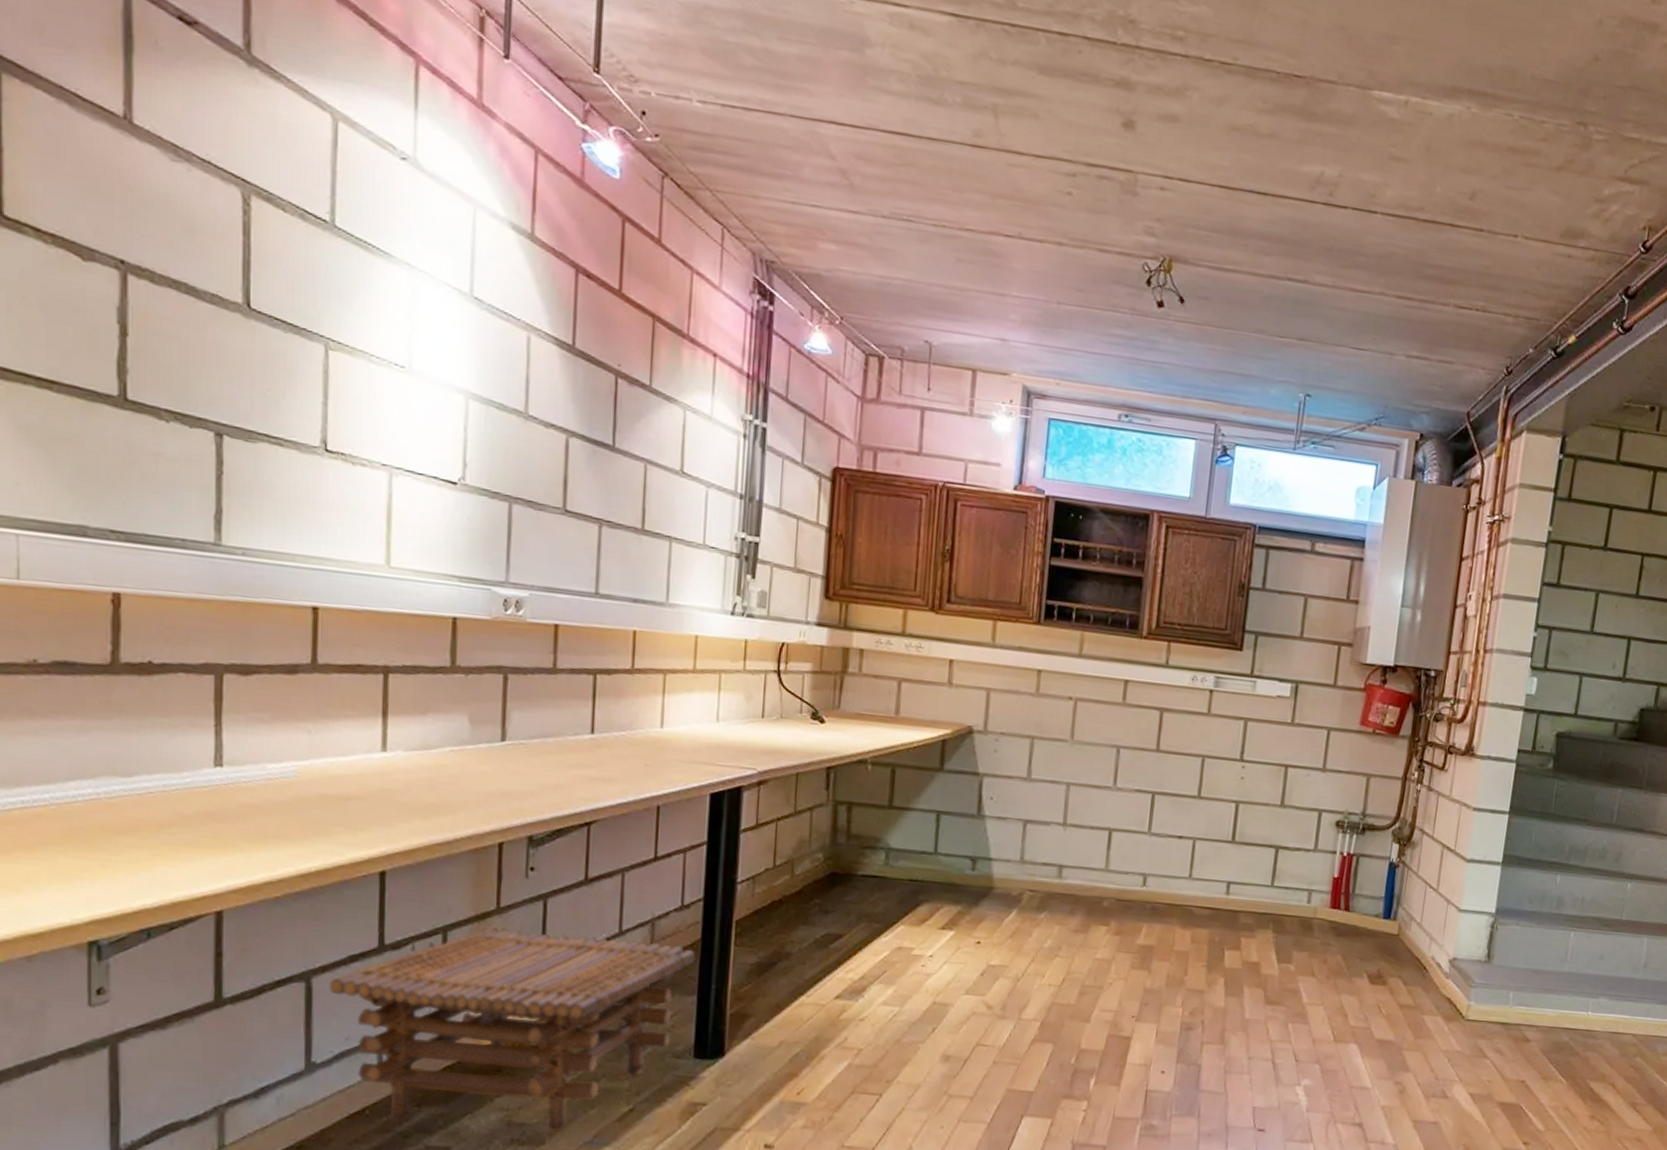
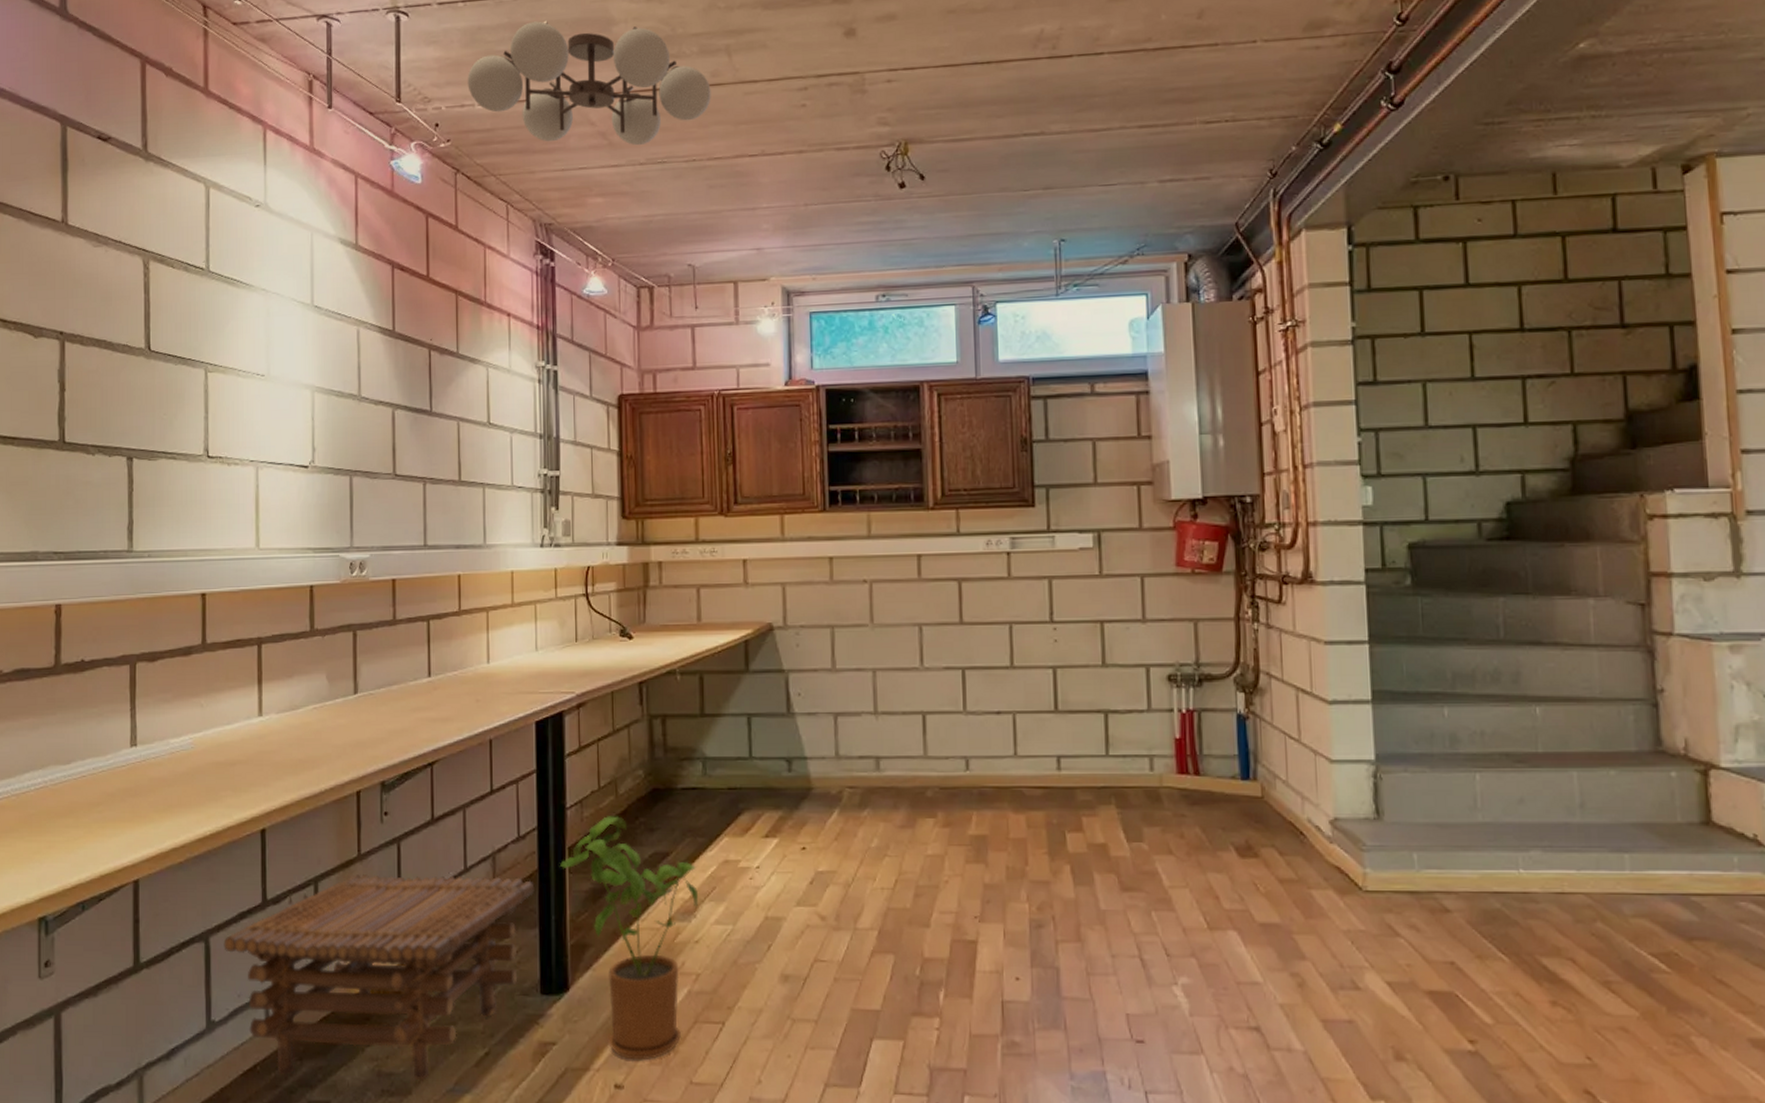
light fixture: none [685,16,971,196] -> present [467,20,711,146]
house plant: none [725,894,870,1124] -> present [560,816,699,1060]

